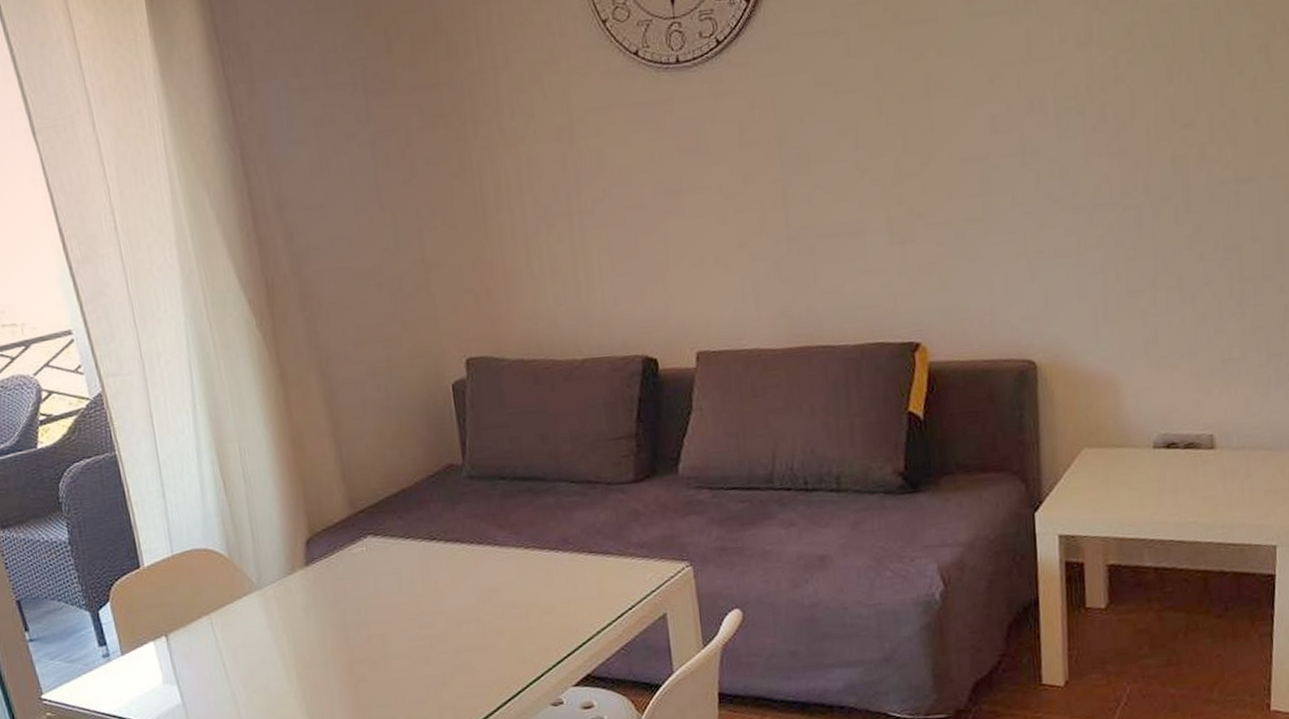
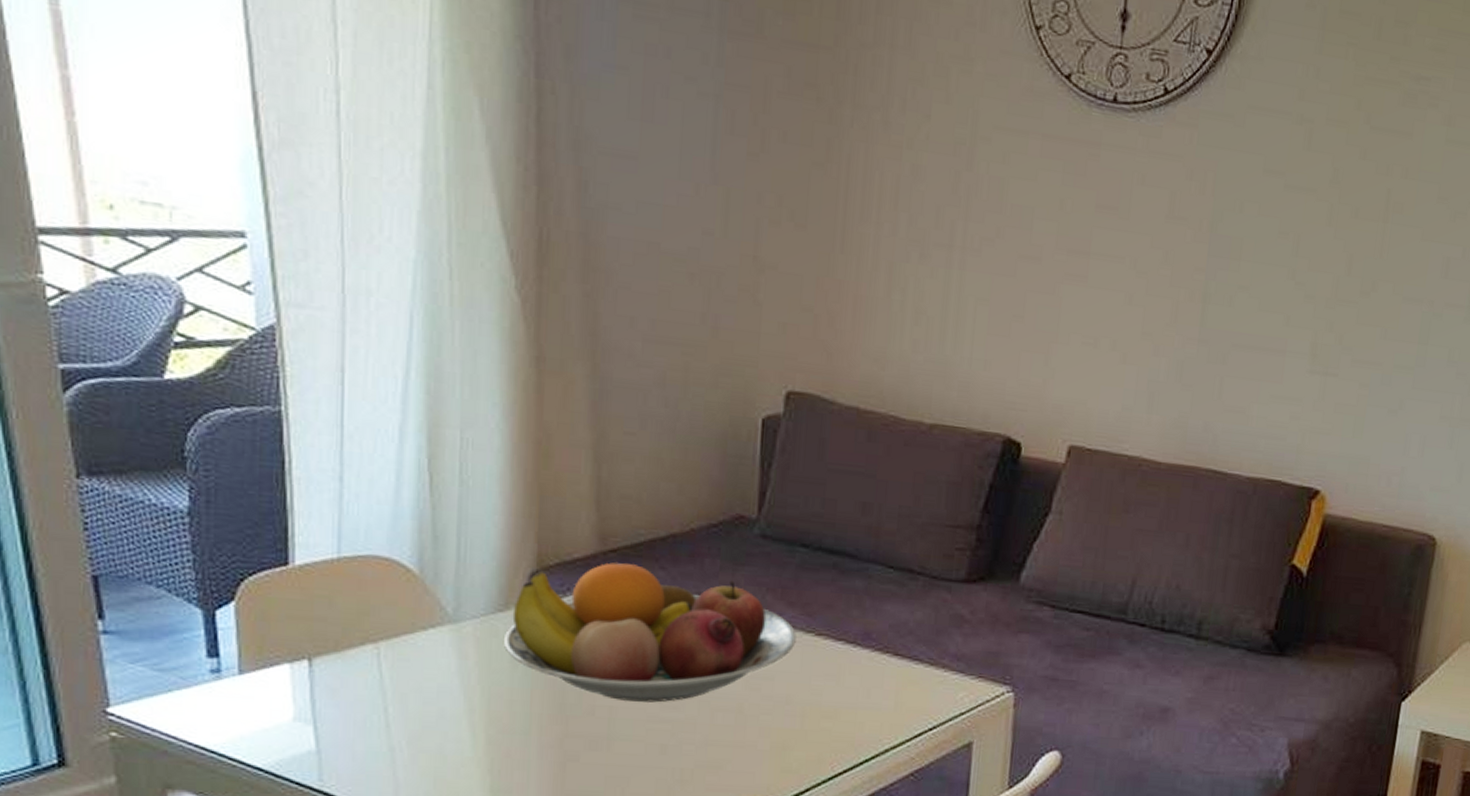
fruit bowl: none [296,517,511,628] -> present [504,562,796,703]

